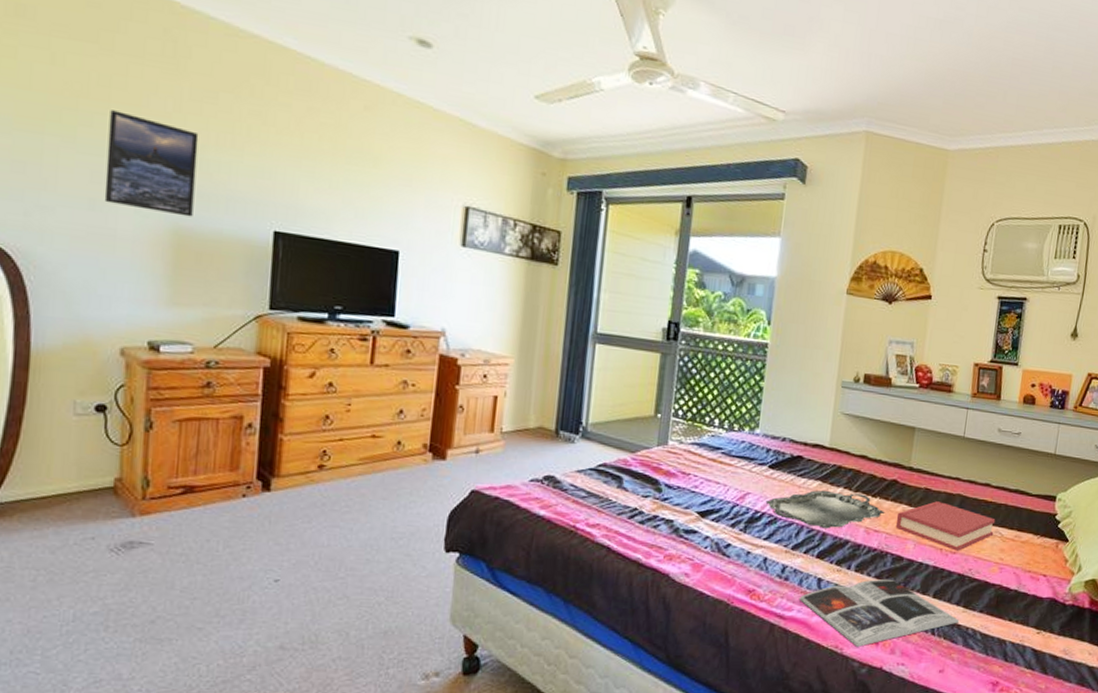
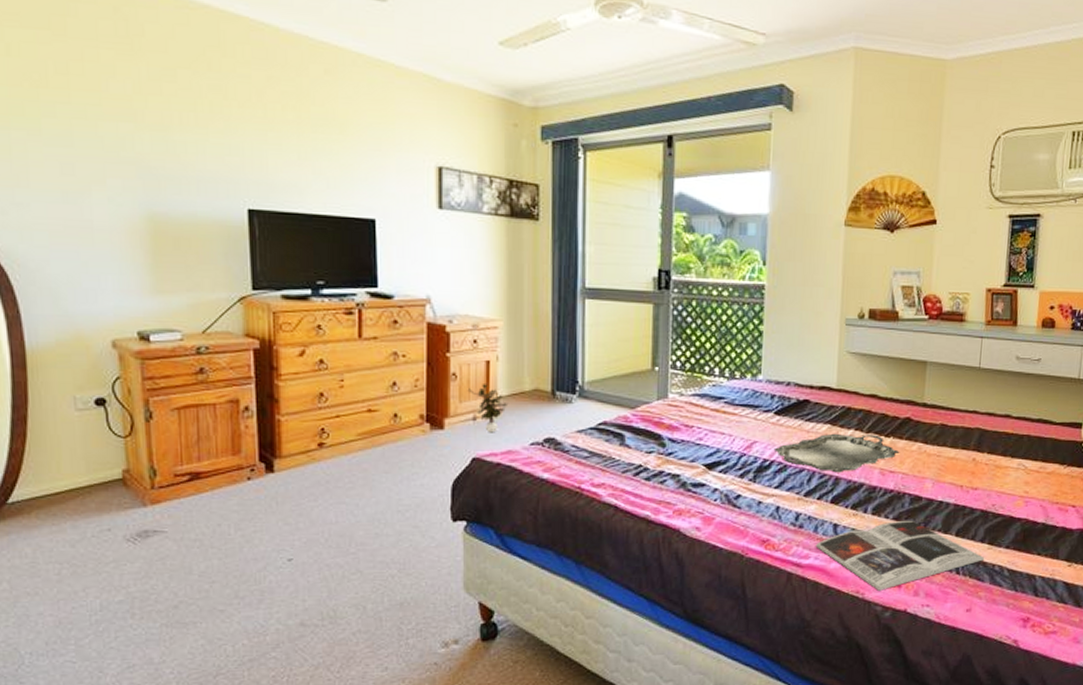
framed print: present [104,110,199,217] -> none [71,98,166,202]
potted plant: none [472,417,513,467] -> present [467,382,509,433]
hardback book: present [896,501,996,551] -> none [912,437,1018,487]

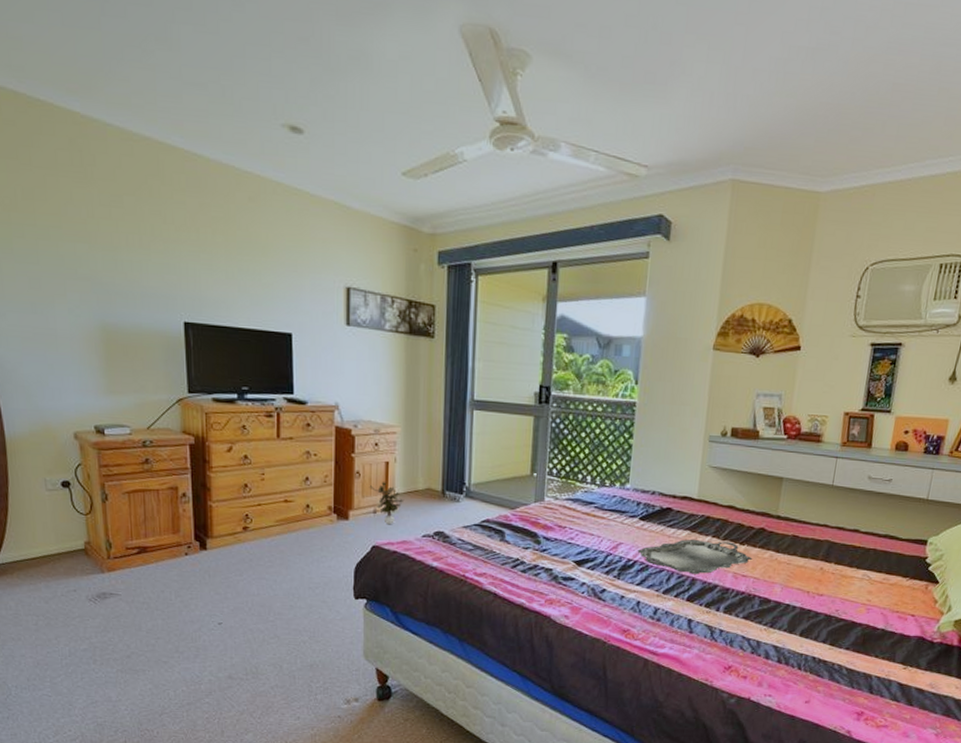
magazine: present [815,520,985,591] -> none [670,619,826,680]

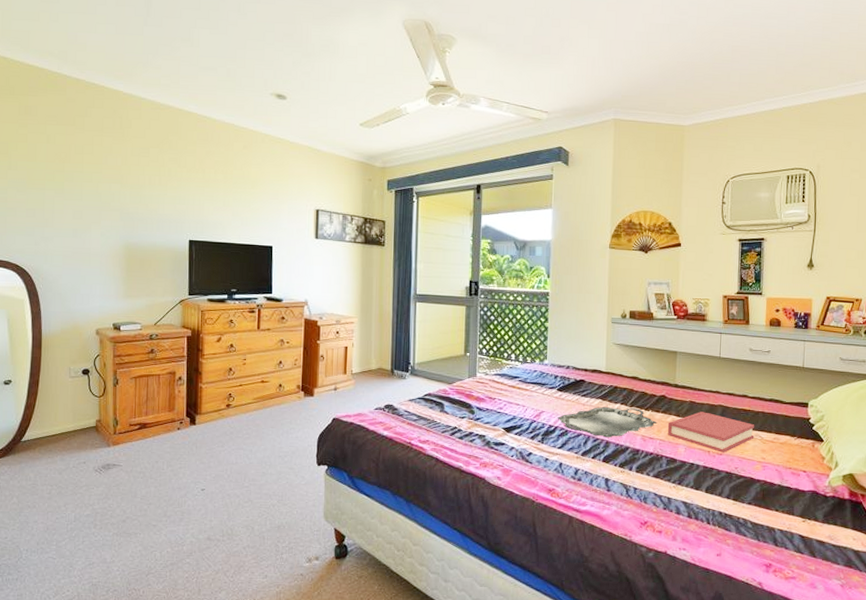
potted plant: present [369,481,405,525] -> none [331,362,360,400]
hardback book: none [763,547,864,593] -> present [667,412,755,453]

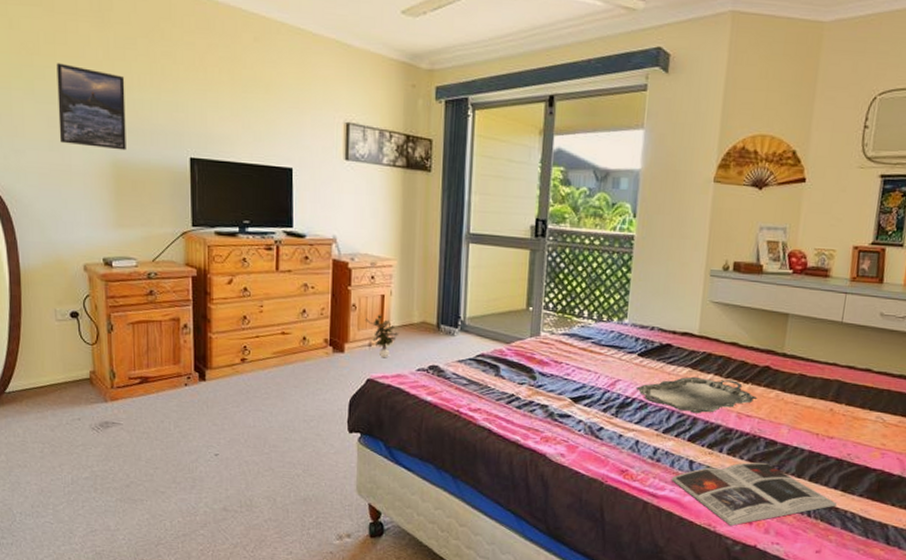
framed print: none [82,169,138,236] -> present [56,63,126,151]
potted plant: none [331,362,360,400] -> present [364,314,400,358]
magazine: none [591,477,731,535] -> present [671,462,838,526]
hardback book: present [667,412,755,453] -> none [769,387,877,436]

